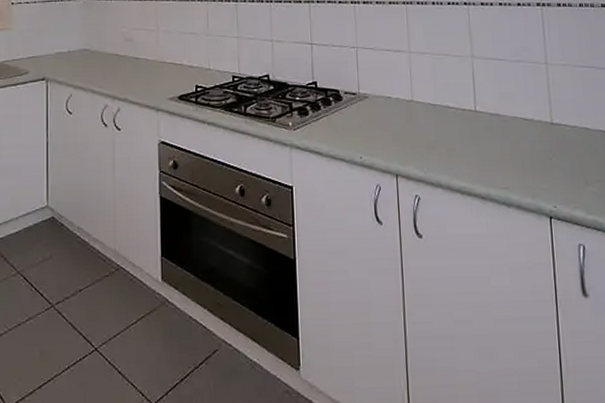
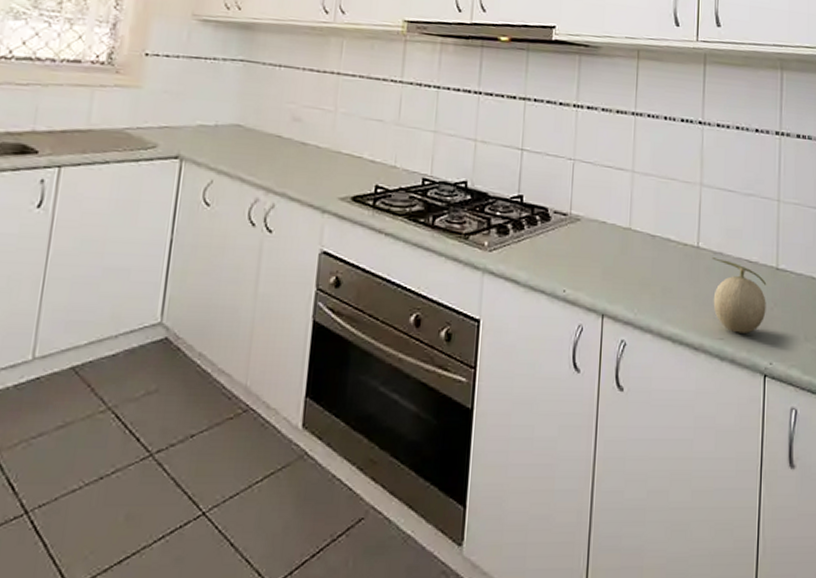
fruit: none [489,119,546,182] -> present [712,258,767,334]

